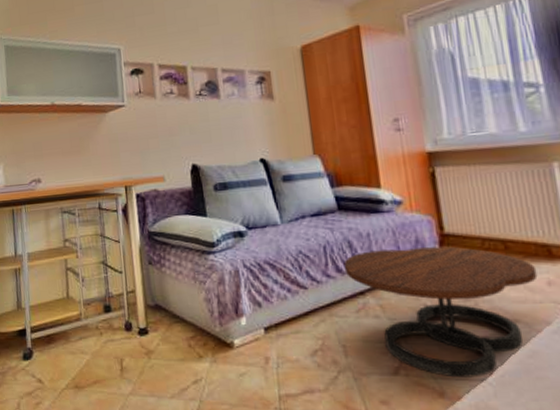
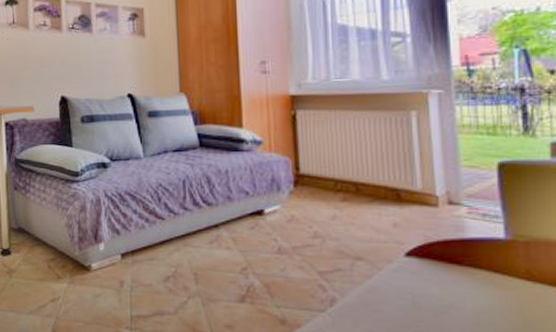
coffee table: present [343,246,538,378] -> none [201,186,384,308]

